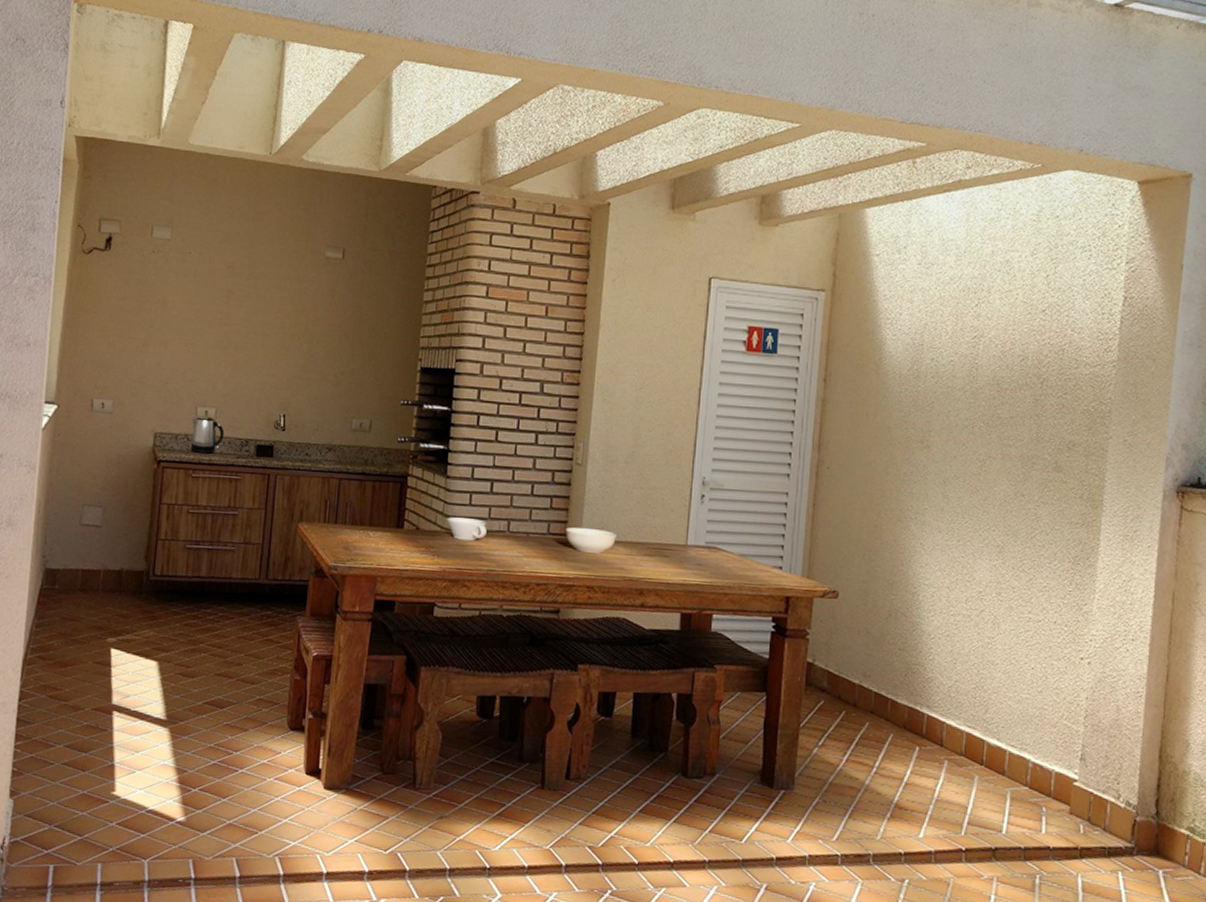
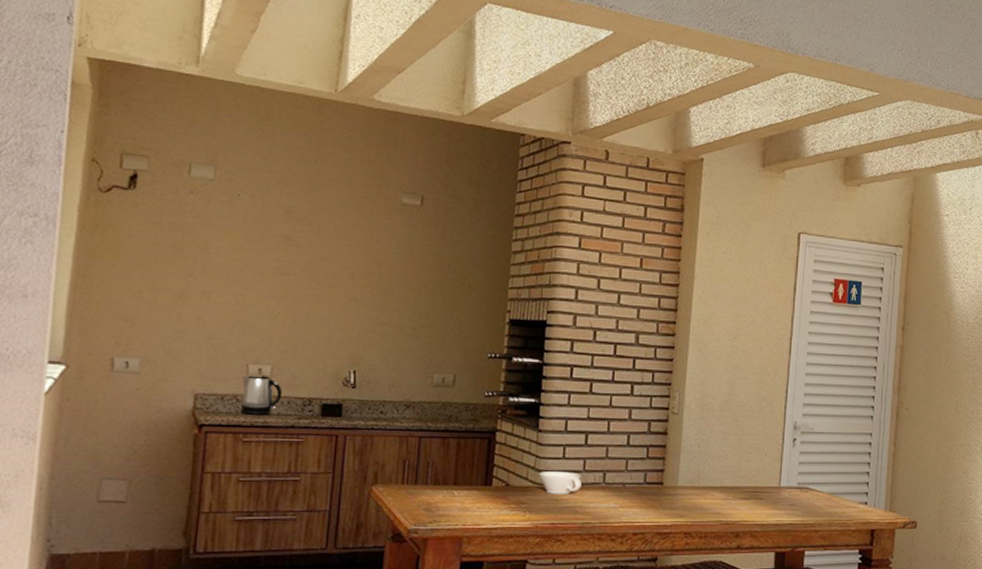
bowl: present [565,527,618,554] -> none [662,475,714,500]

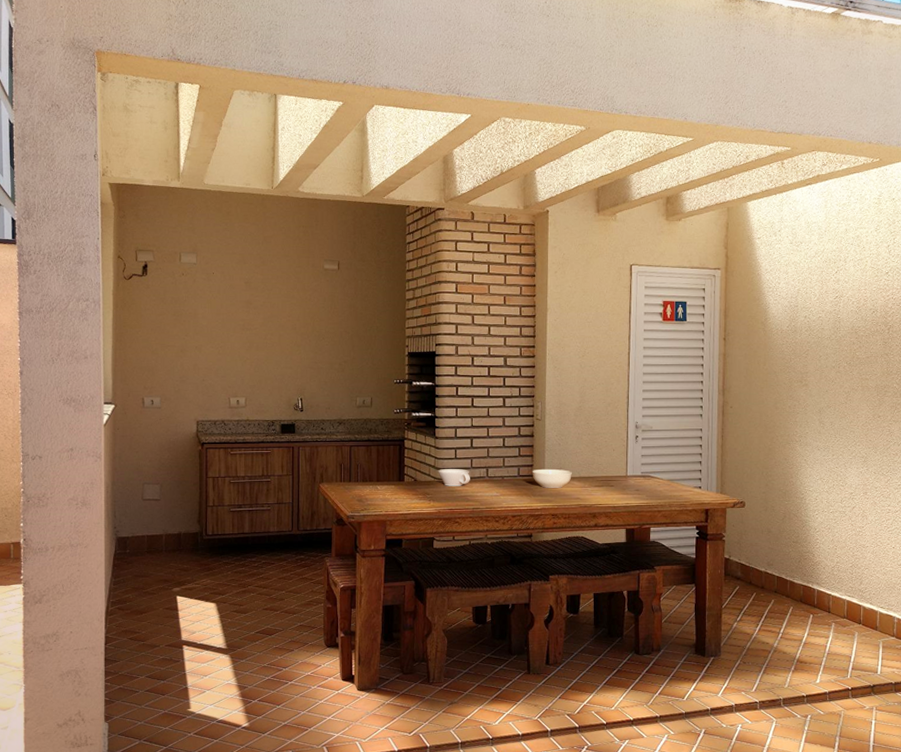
kettle: present [240,374,283,415] -> none [227,404,254,434]
bowl: none [662,475,714,500] -> present [532,468,573,488]

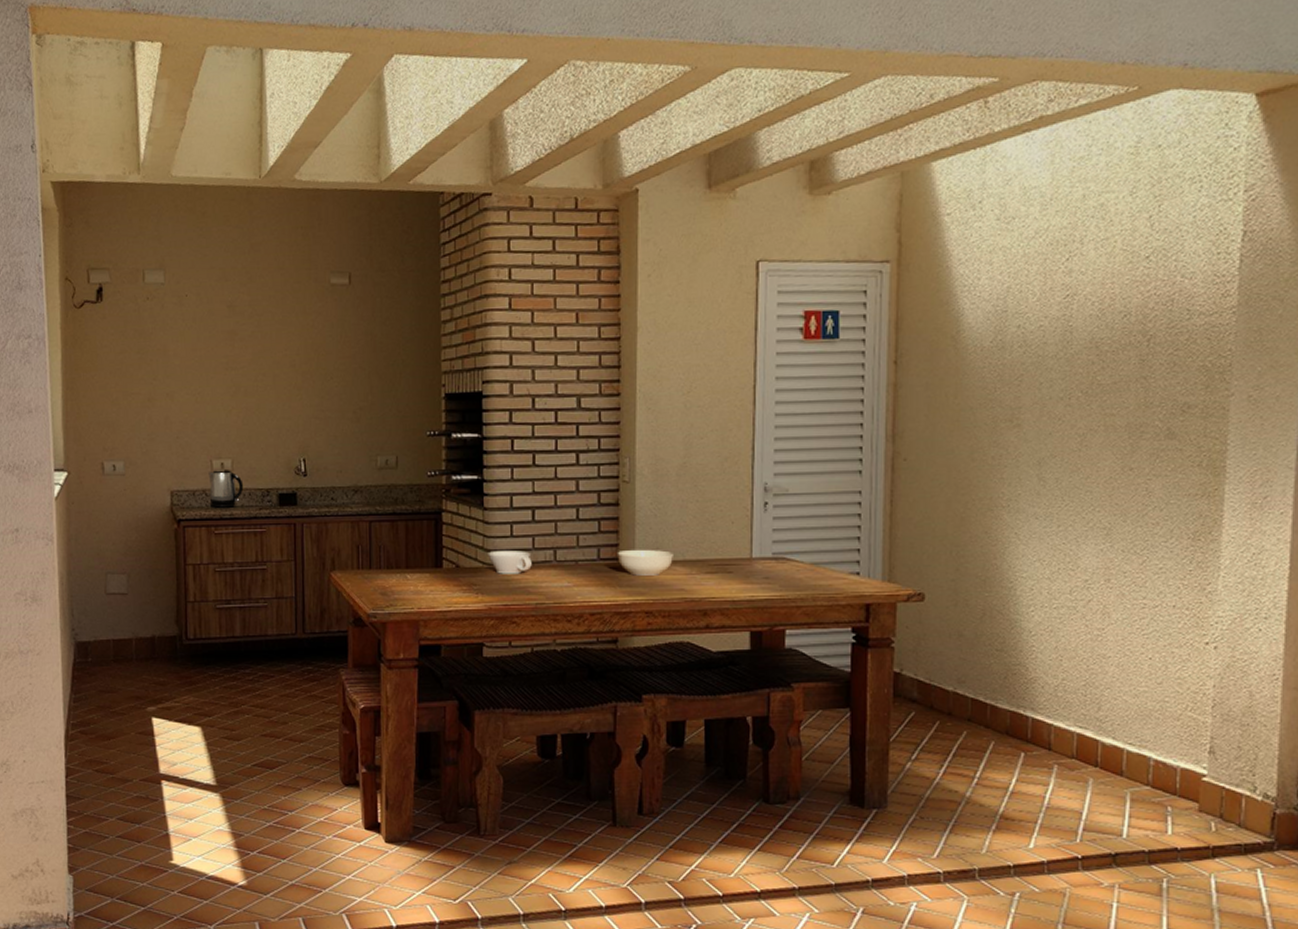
kettle: none [227,404,254,434] -> present [208,468,244,508]

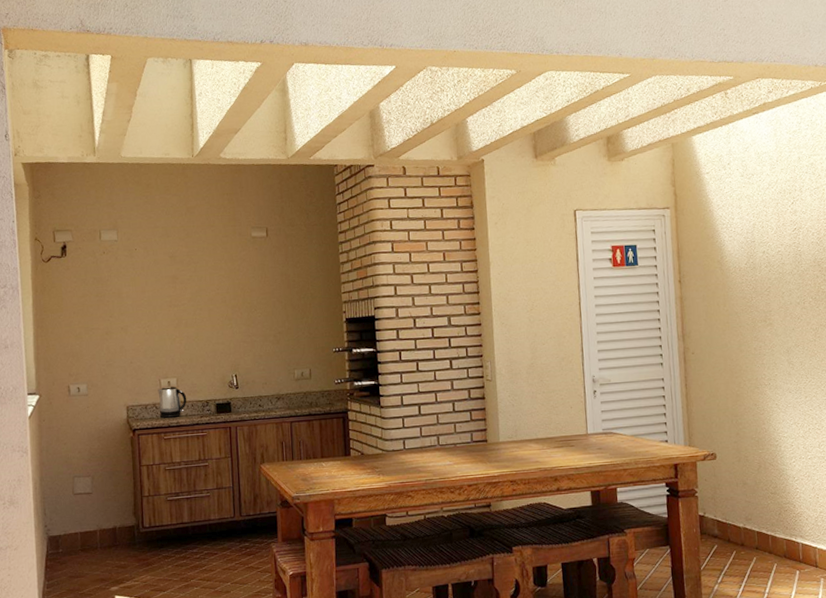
cup: present [488,551,532,574] -> none [386,438,421,458]
bowl: present [617,549,675,576] -> none [485,432,530,453]

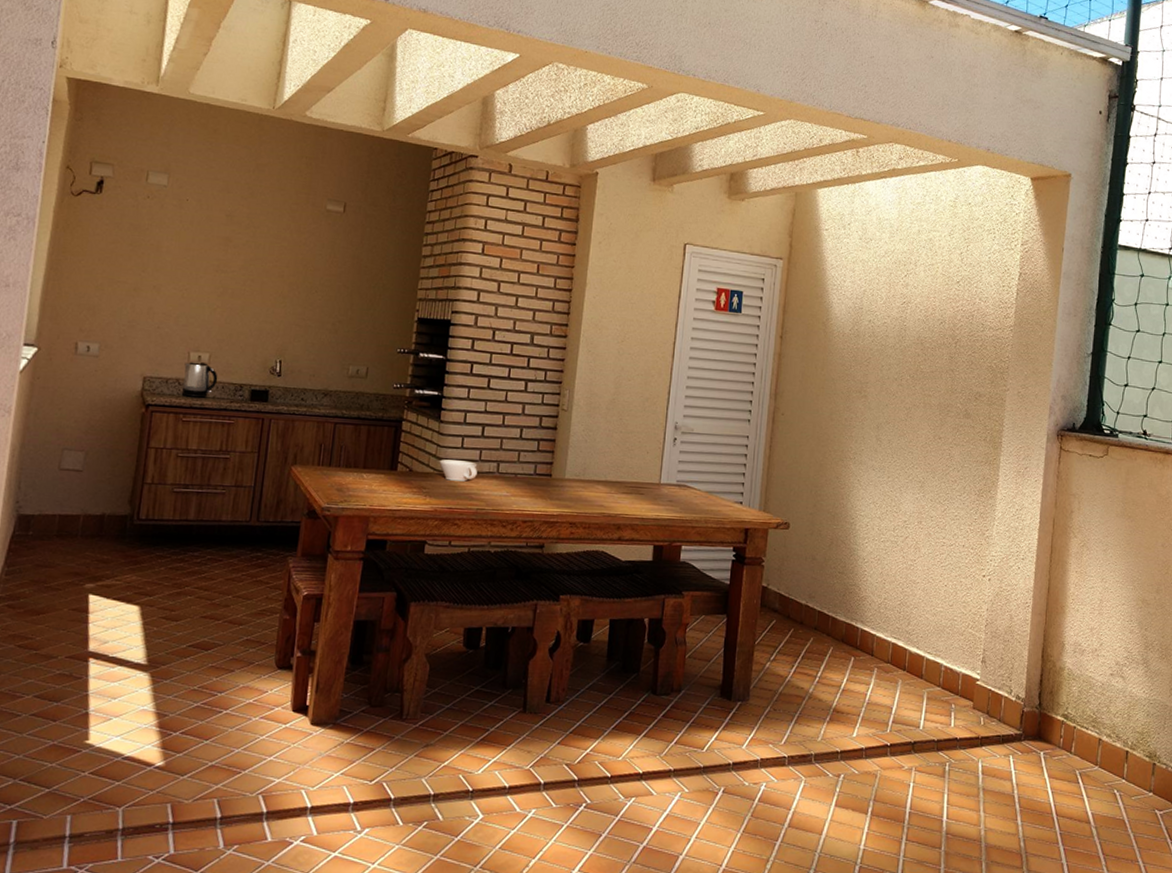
cup: none [386,438,421,458] -> present [439,459,478,482]

